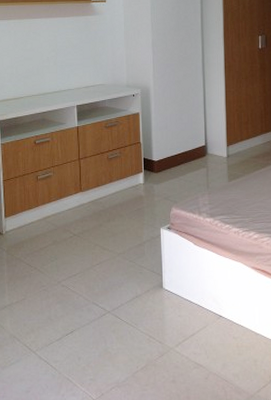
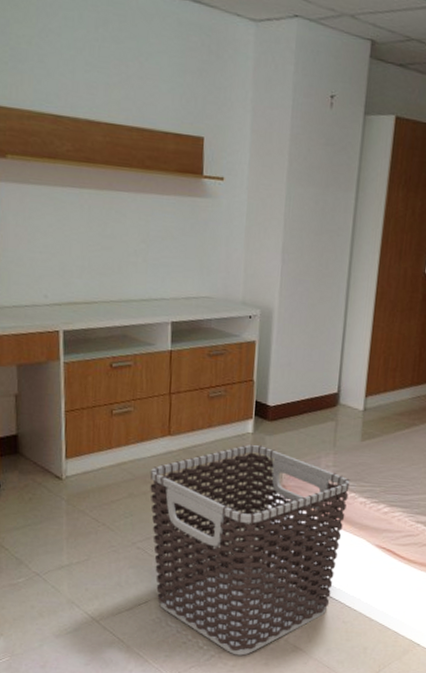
clothes hamper: none [68,192,224,375] -> present [150,444,350,656]

